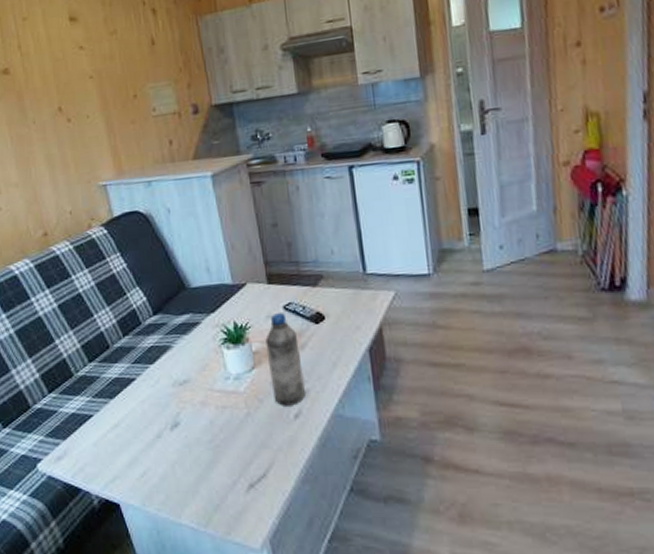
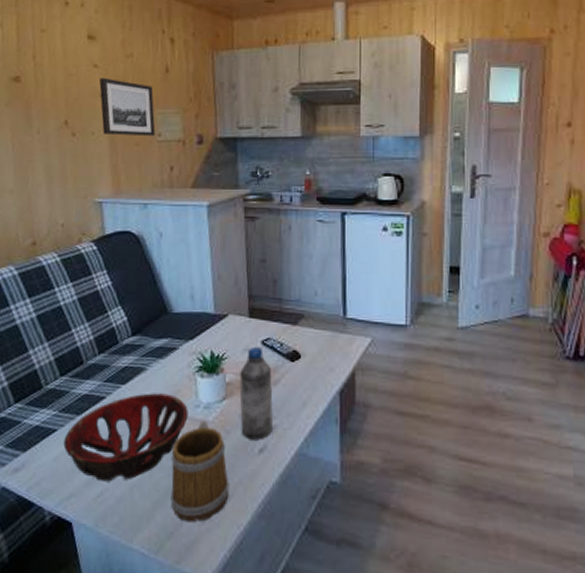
wall art: none [87,58,150,116] -> present [99,78,156,137]
decorative bowl: none [101,369,220,462] -> present [63,393,188,482]
mug: none [207,391,270,494] -> present [170,420,230,523]

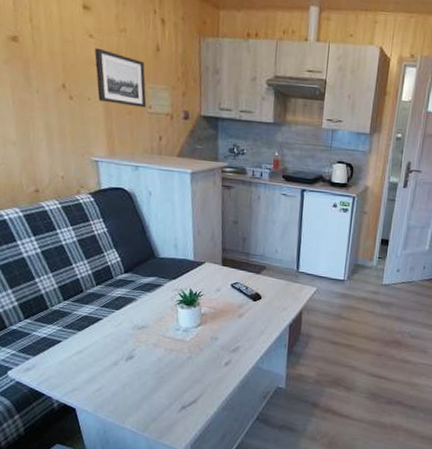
decorative bowl: present [63,393,188,482] -> none [67,317,171,381]
mug: present [170,420,230,523] -> none [155,340,201,412]
water bottle: present [239,347,273,440] -> none [211,288,239,357]

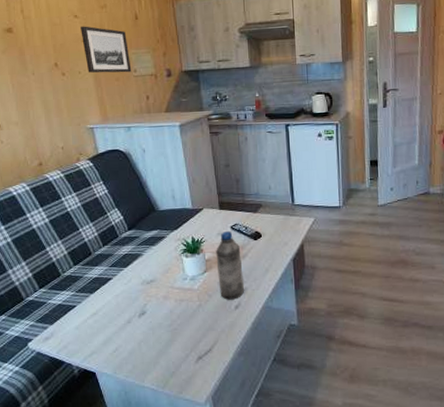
water bottle: none [211,288,239,357] -> present [216,231,244,300]

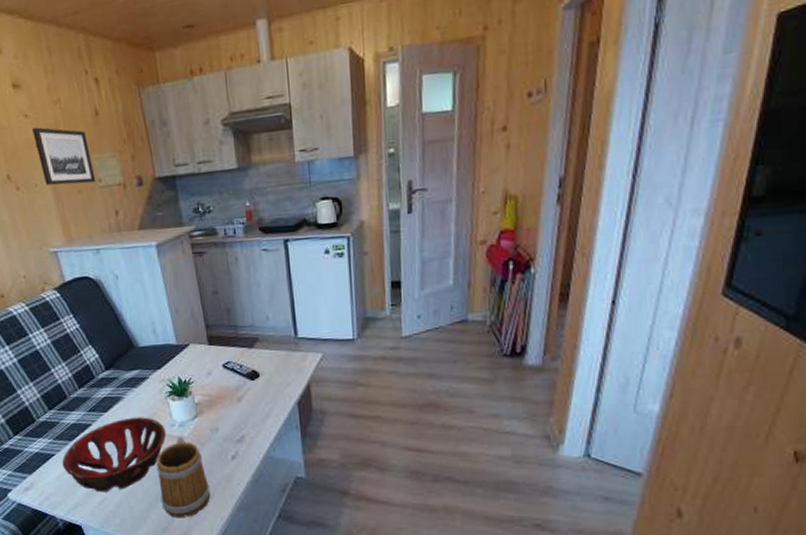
decorative bowl: none [82,272,179,341] -> present [62,417,166,492]
mug: none [168,289,215,364] -> present [156,436,211,518]
water bottle: present [216,231,244,300] -> none [206,370,241,449]

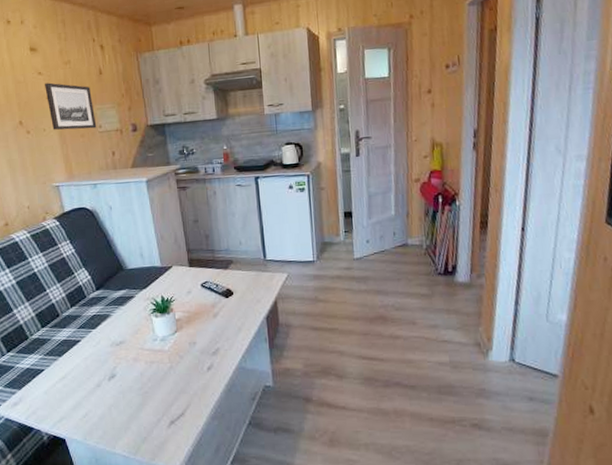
decorative bowl: present [62,417,166,492] -> none [51,332,149,406]
mug: present [156,436,211,518] -> none [138,350,188,429]

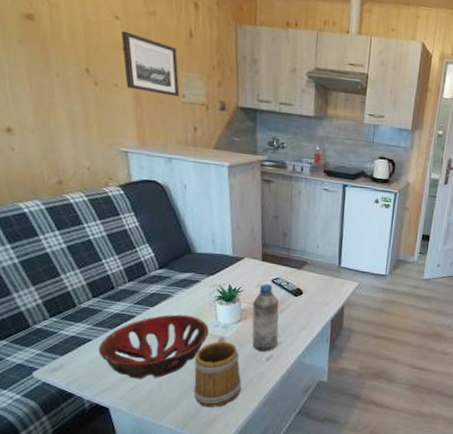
decorative bowl: none [51,332,149,406] -> present [98,314,209,379]
mug: none [138,350,188,429] -> present [193,336,242,408]
water bottle: none [186,289,216,361] -> present [252,284,280,352]

